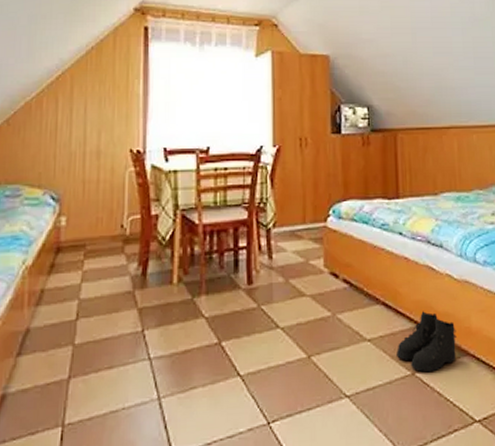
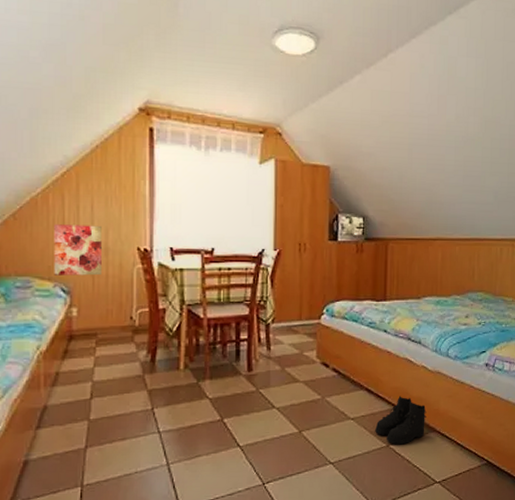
wall art: none [44,128,94,182] -> present [54,224,102,276]

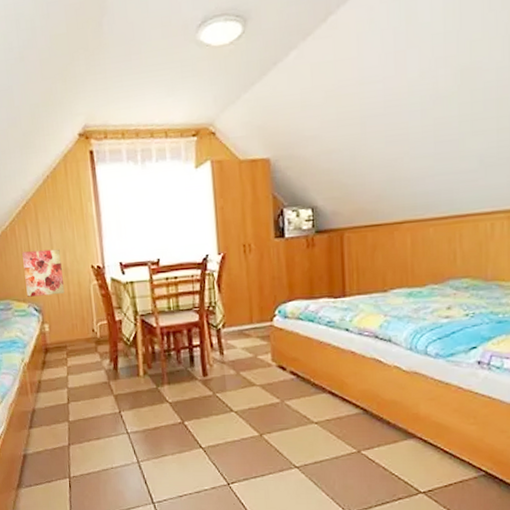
boots: present [375,396,427,445] -> none [343,399,404,451]

